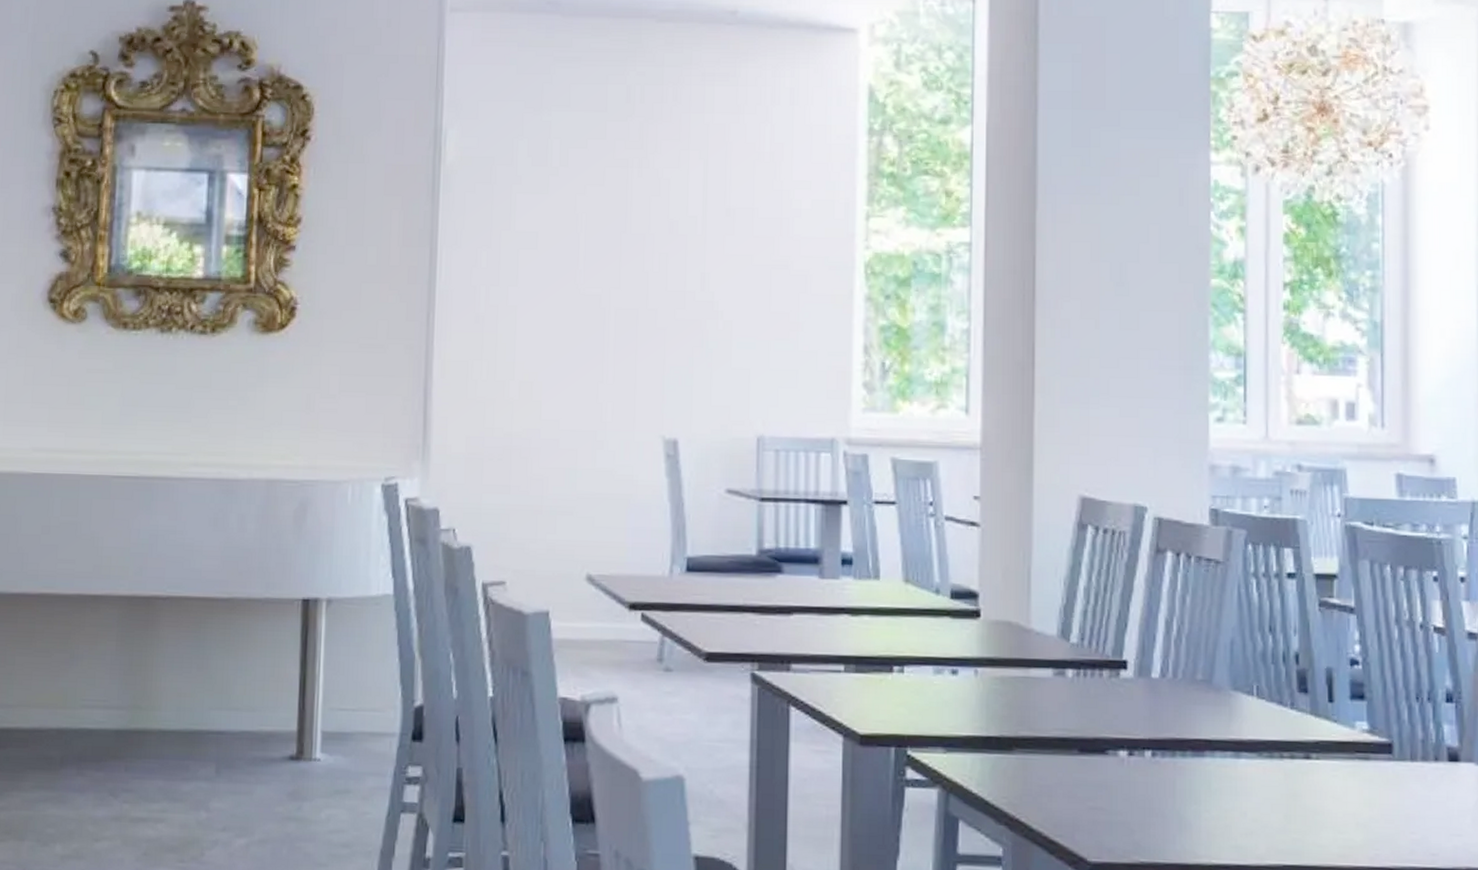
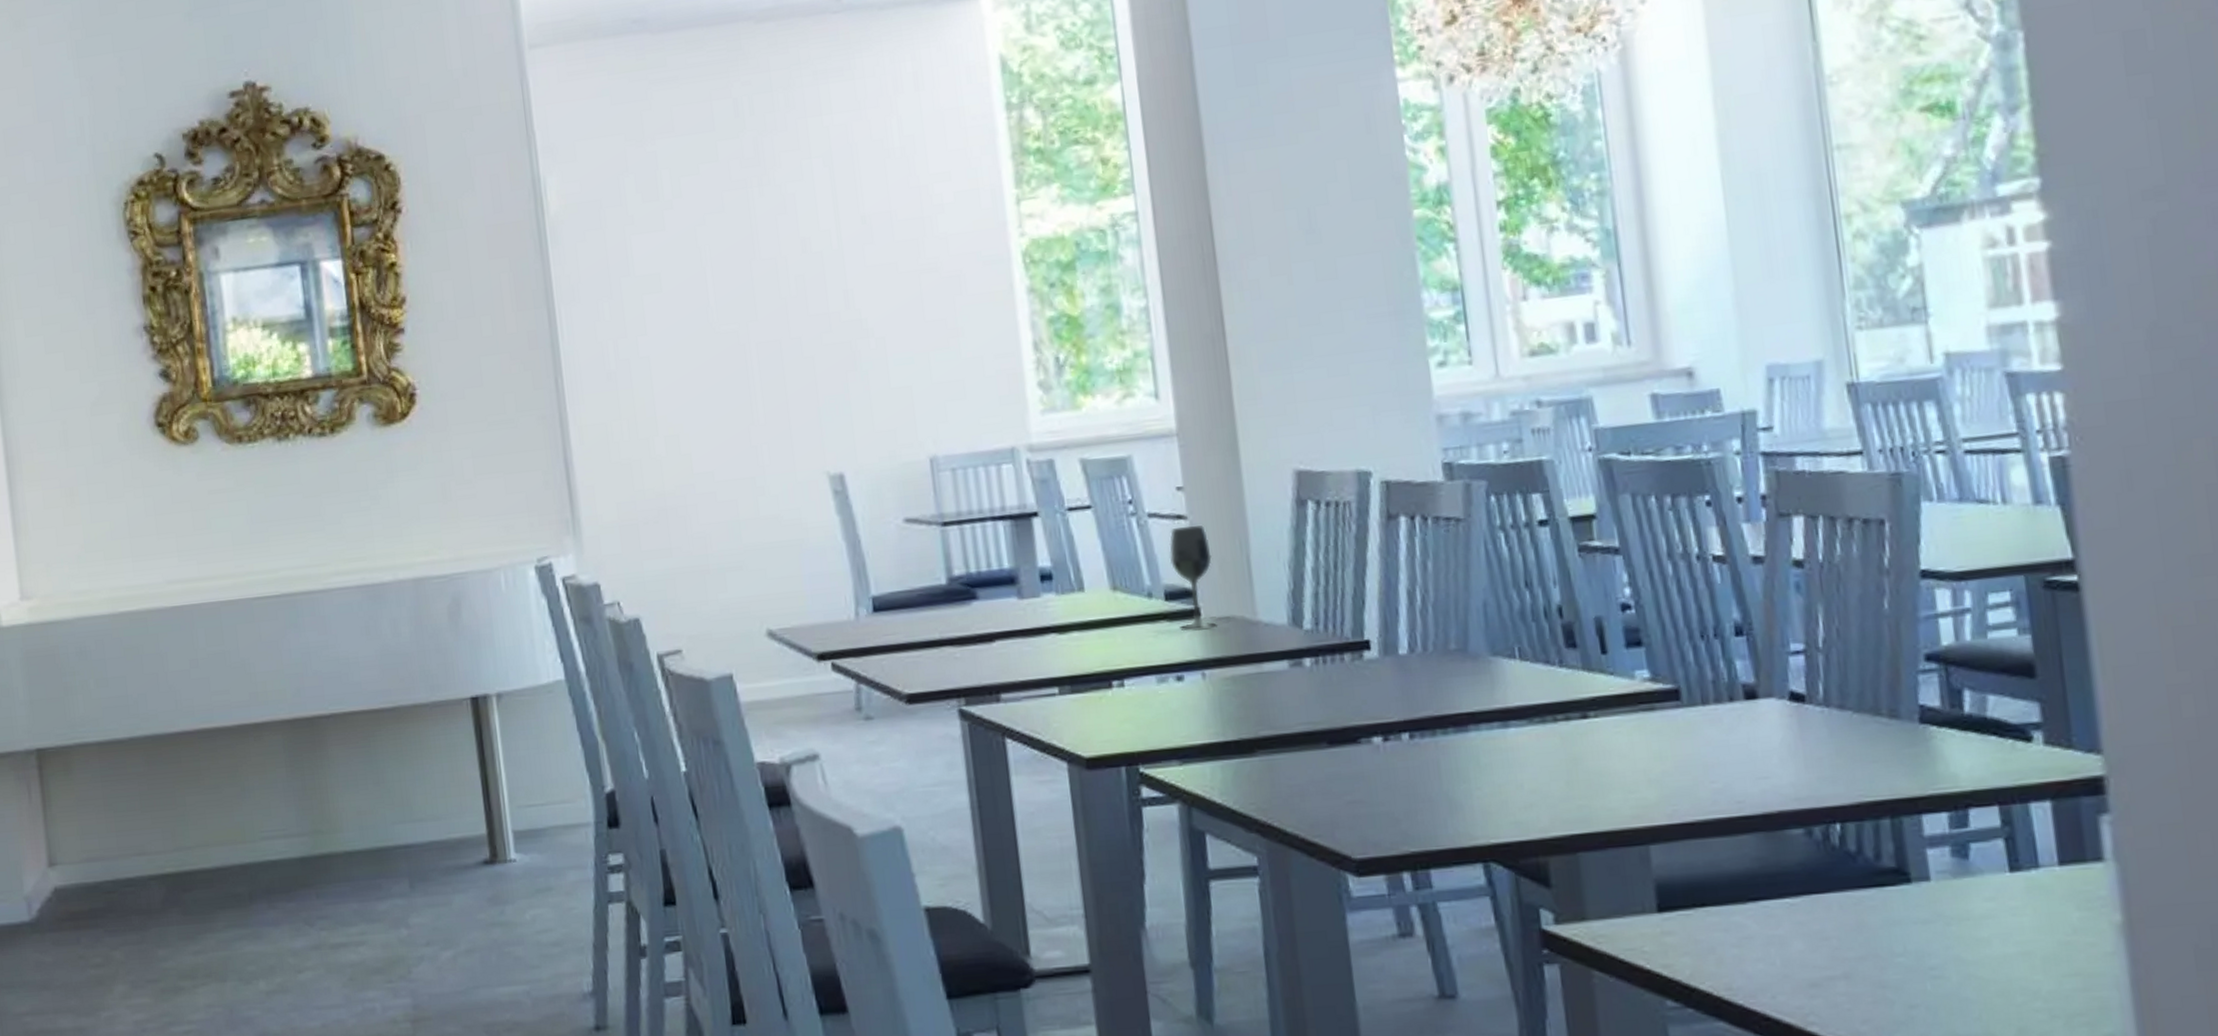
wine glass: none [959,532,998,631] -> present [1169,525,1217,632]

